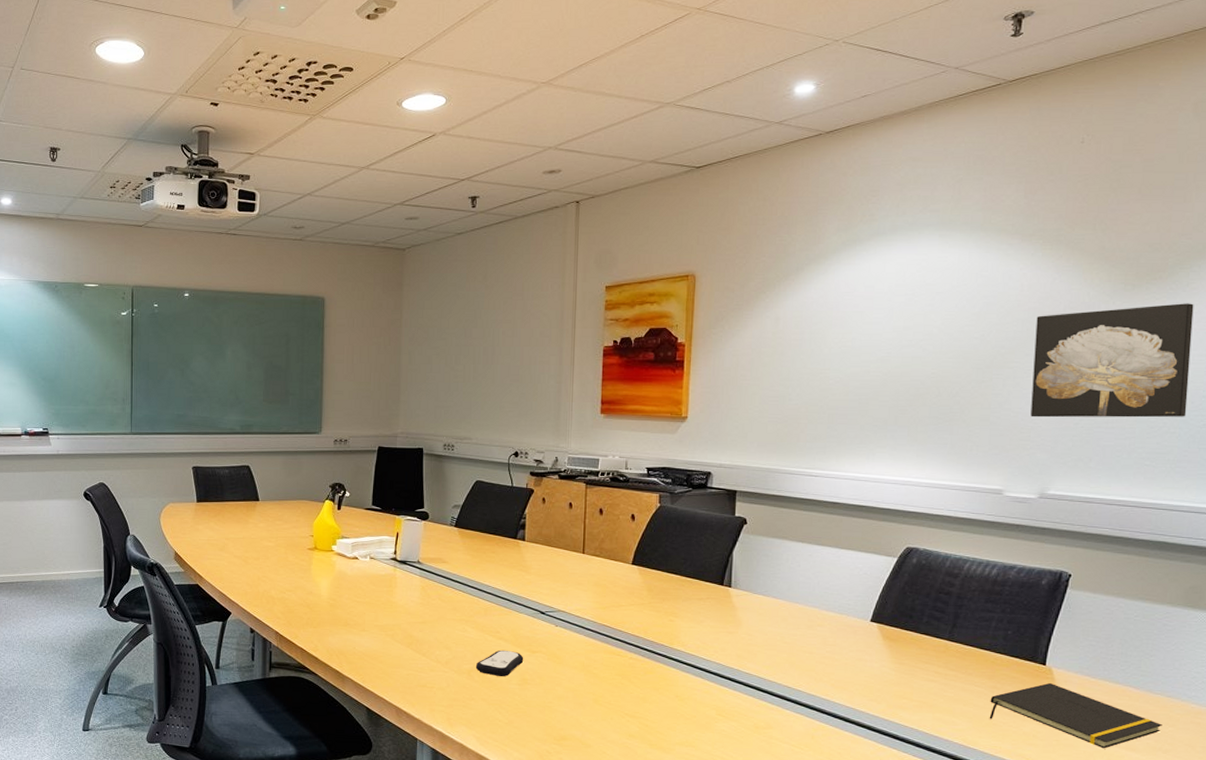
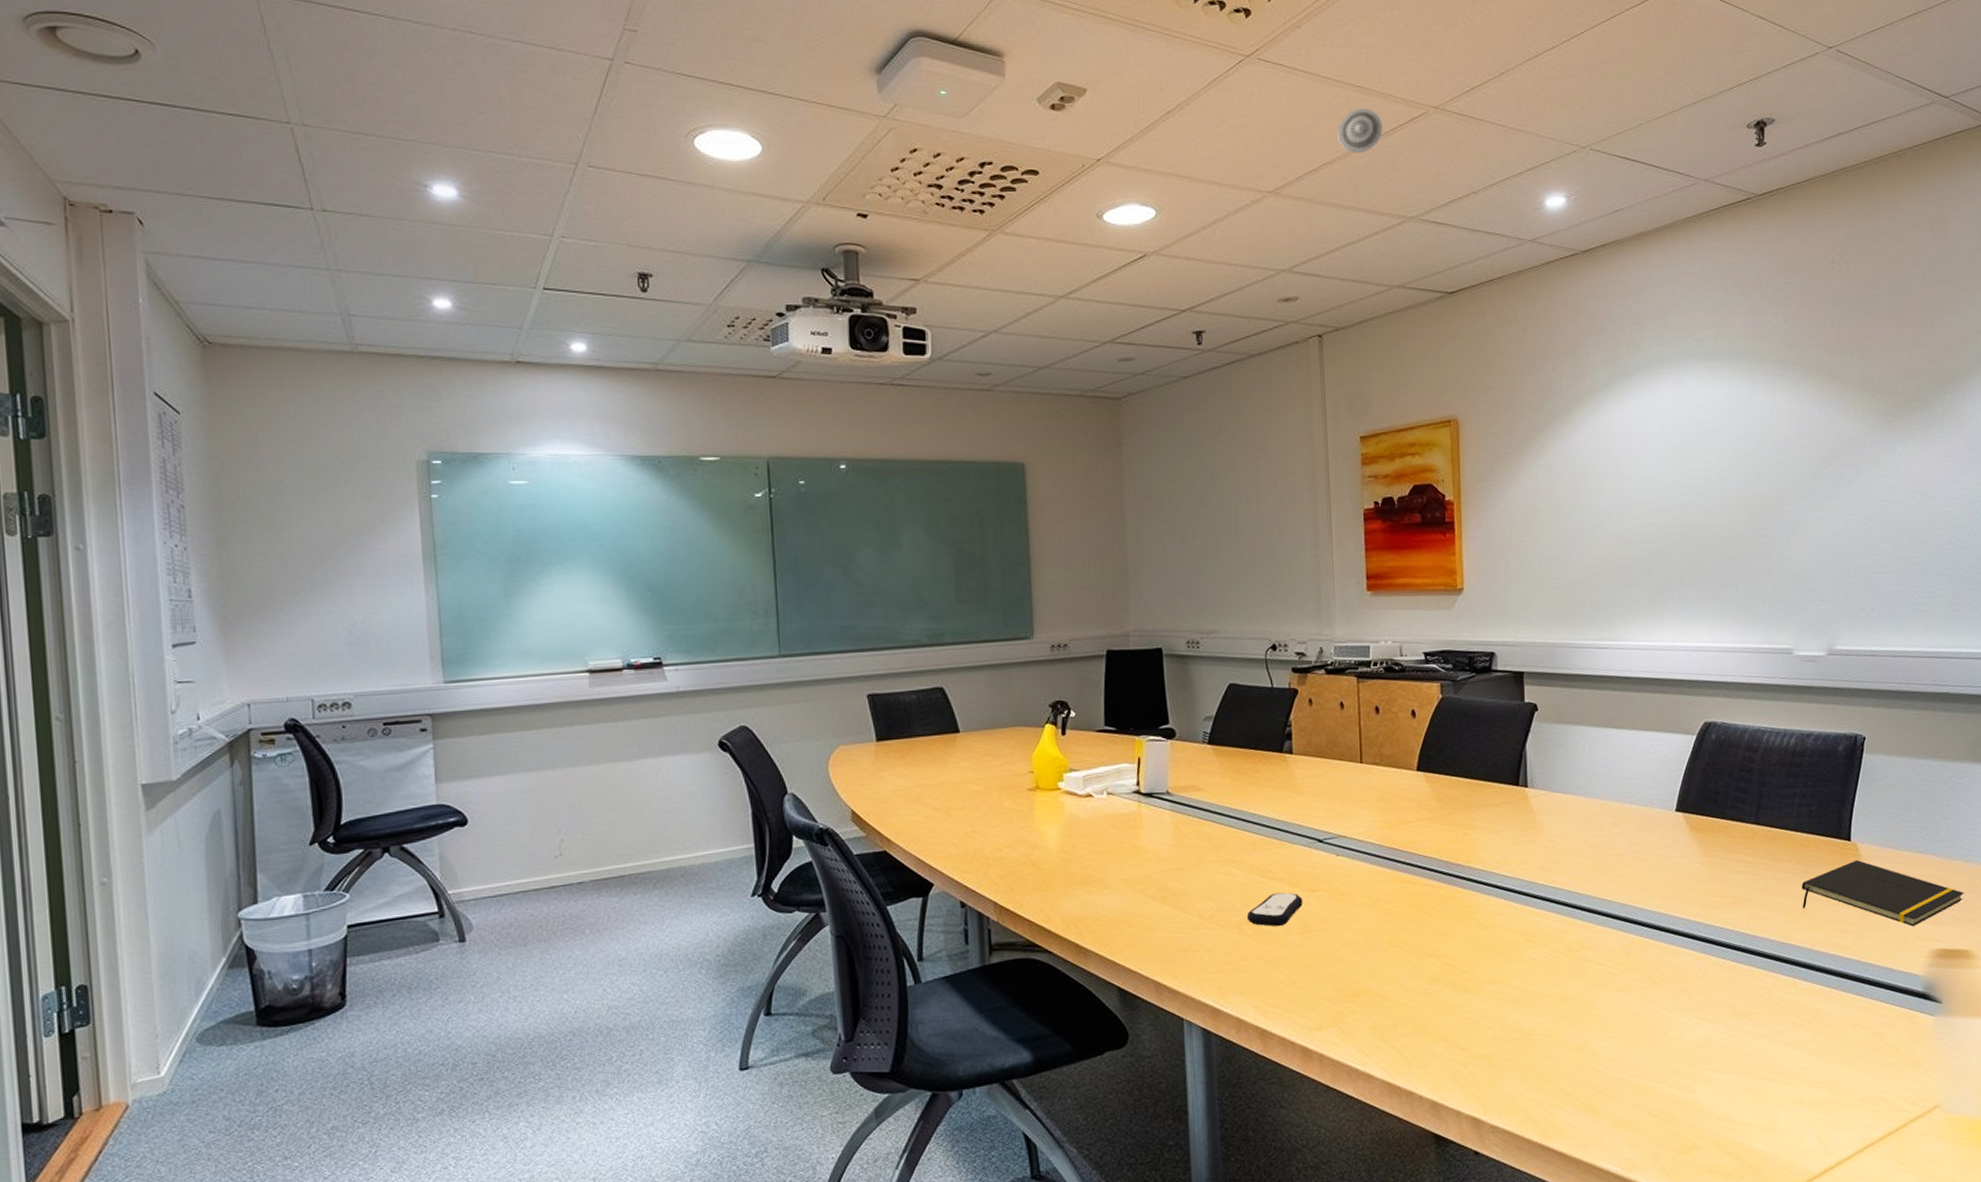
smoke detector: none [607,11,649,50] -> present [1337,108,1383,154]
wall art: present [1030,303,1194,418] -> none [1807,434,1954,566]

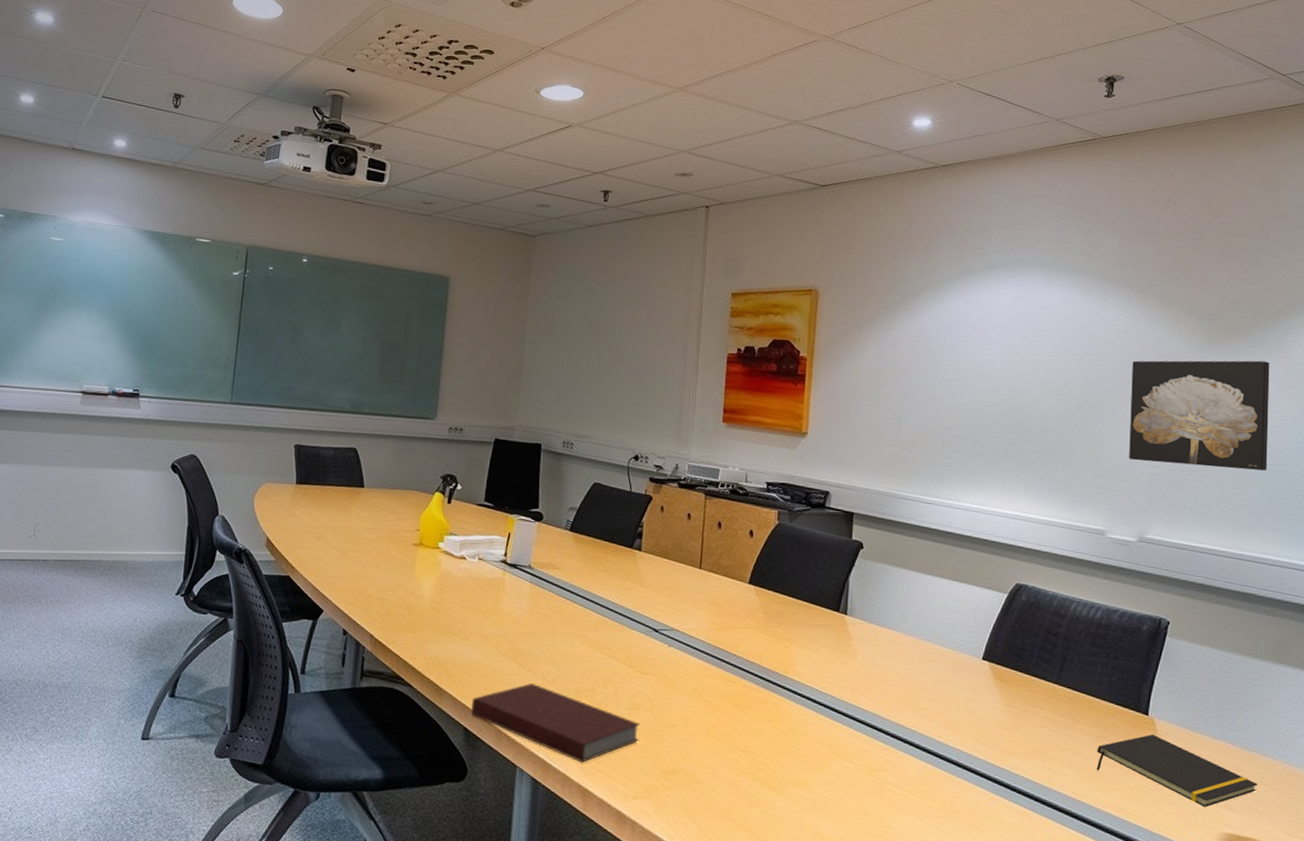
notebook: none [1123,923,1316,1002] -> present [471,682,640,763]
remote control: present [1246,892,1303,927] -> none [583,669,635,699]
smoke detector: present [1337,108,1383,154] -> none [741,31,780,66]
wall art: none [1807,434,1954,566] -> present [1129,360,1270,471]

